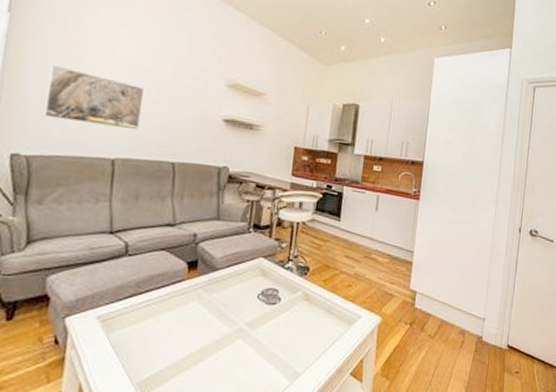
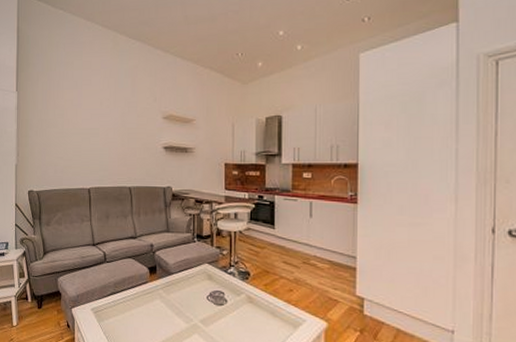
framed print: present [44,65,145,130] -> none [44,123,104,164]

